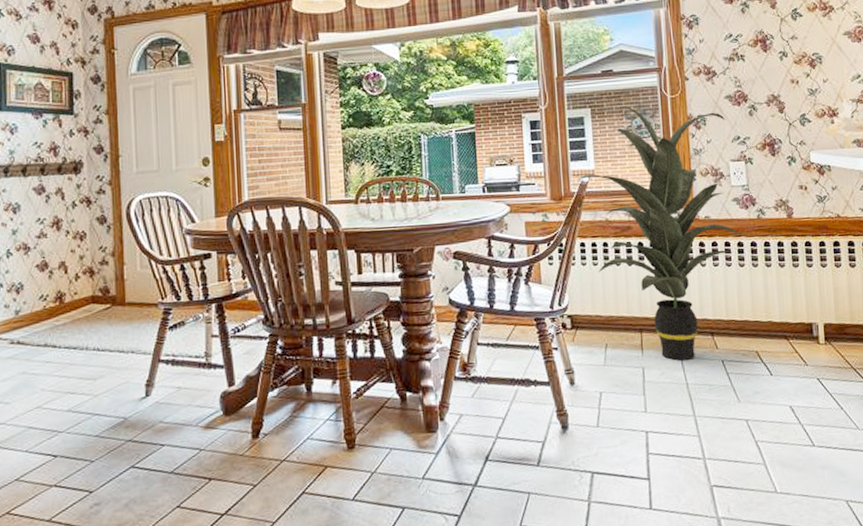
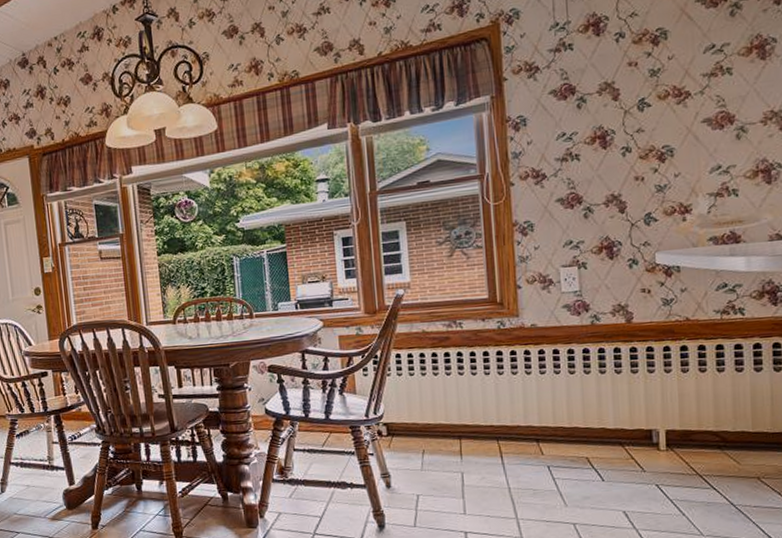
indoor plant: present [577,106,744,361] -> none [392,216,575,466]

